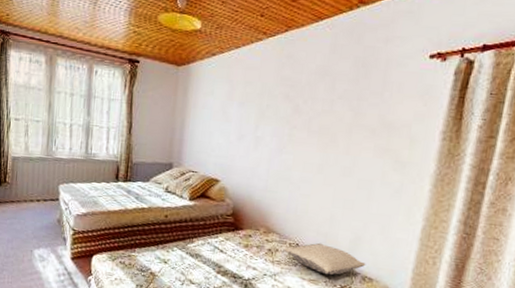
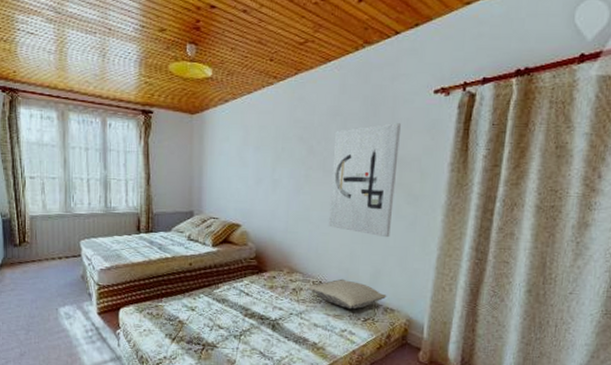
wall art: none [309,86,392,204] -> present [328,123,401,238]

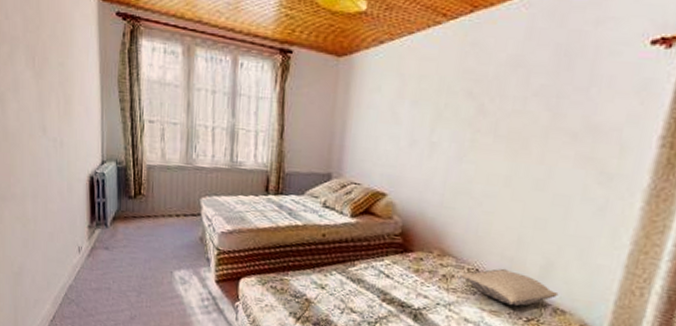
wall art: present [328,123,401,238] -> none [493,80,601,224]

